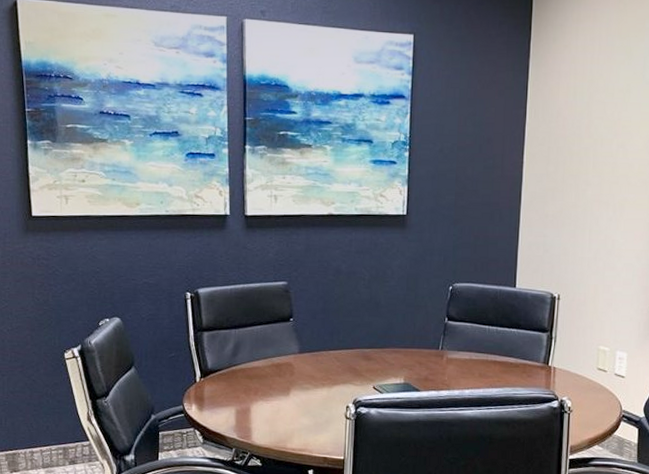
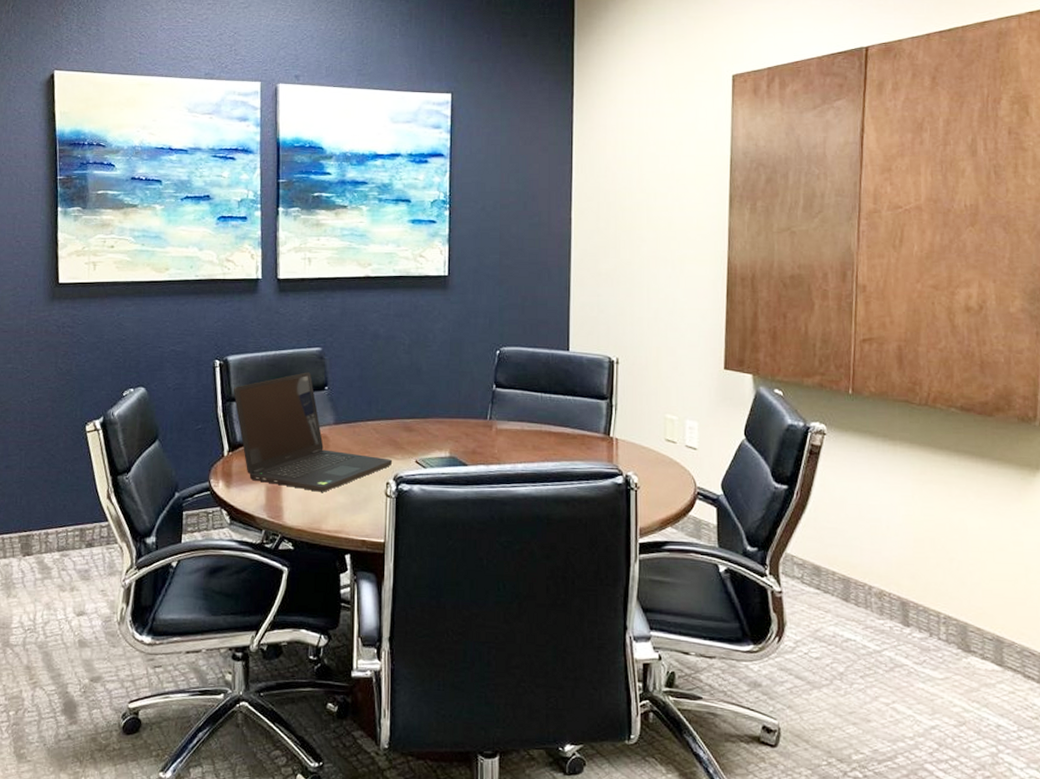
laptop: none [204,305,353,415] -> present [234,372,393,492]

